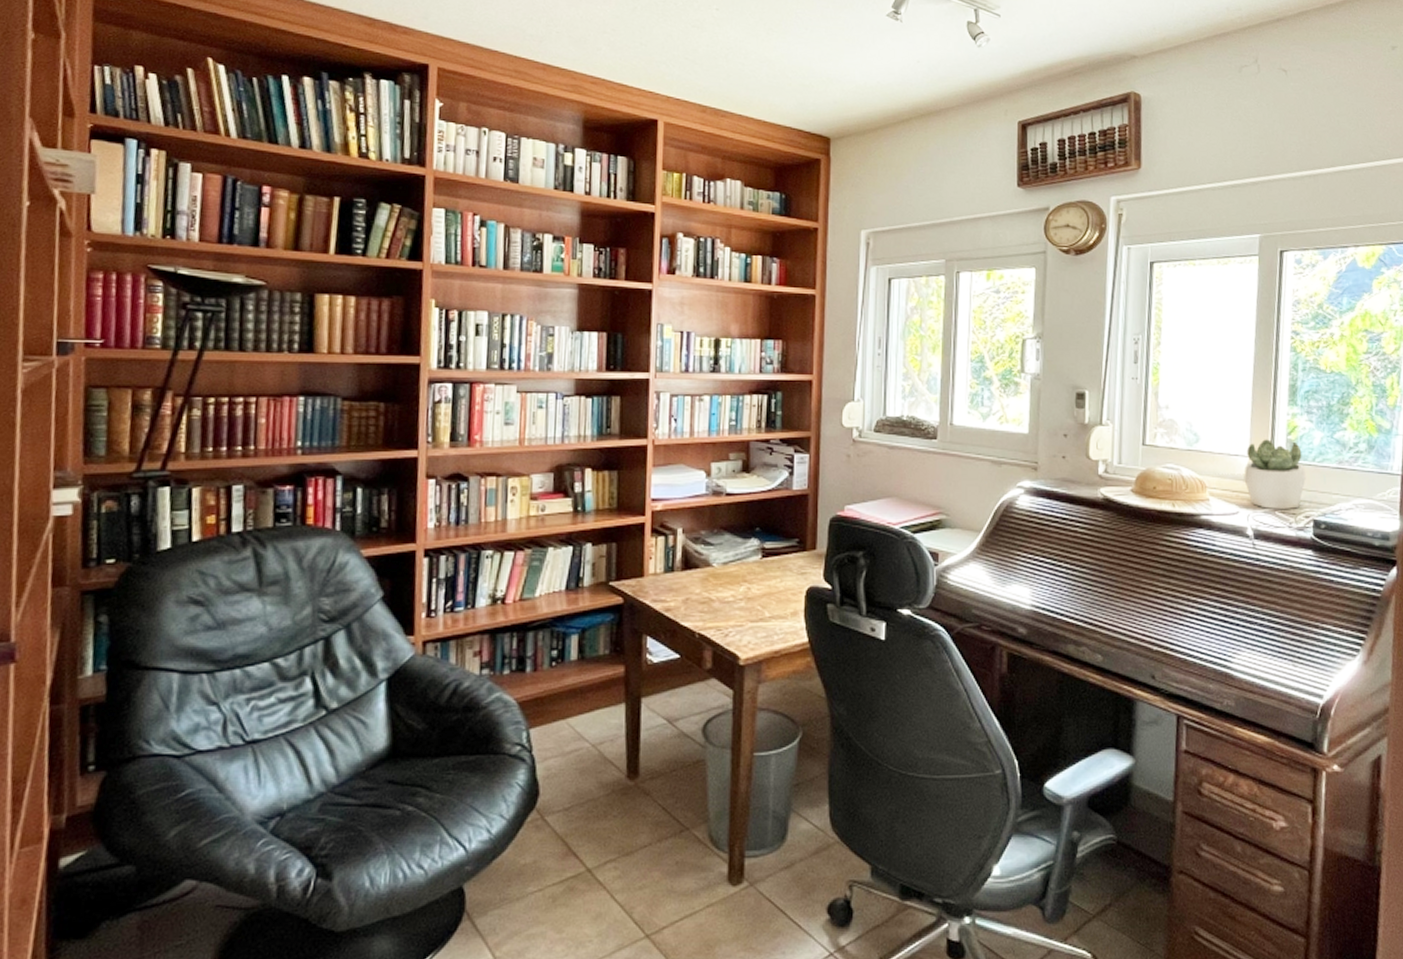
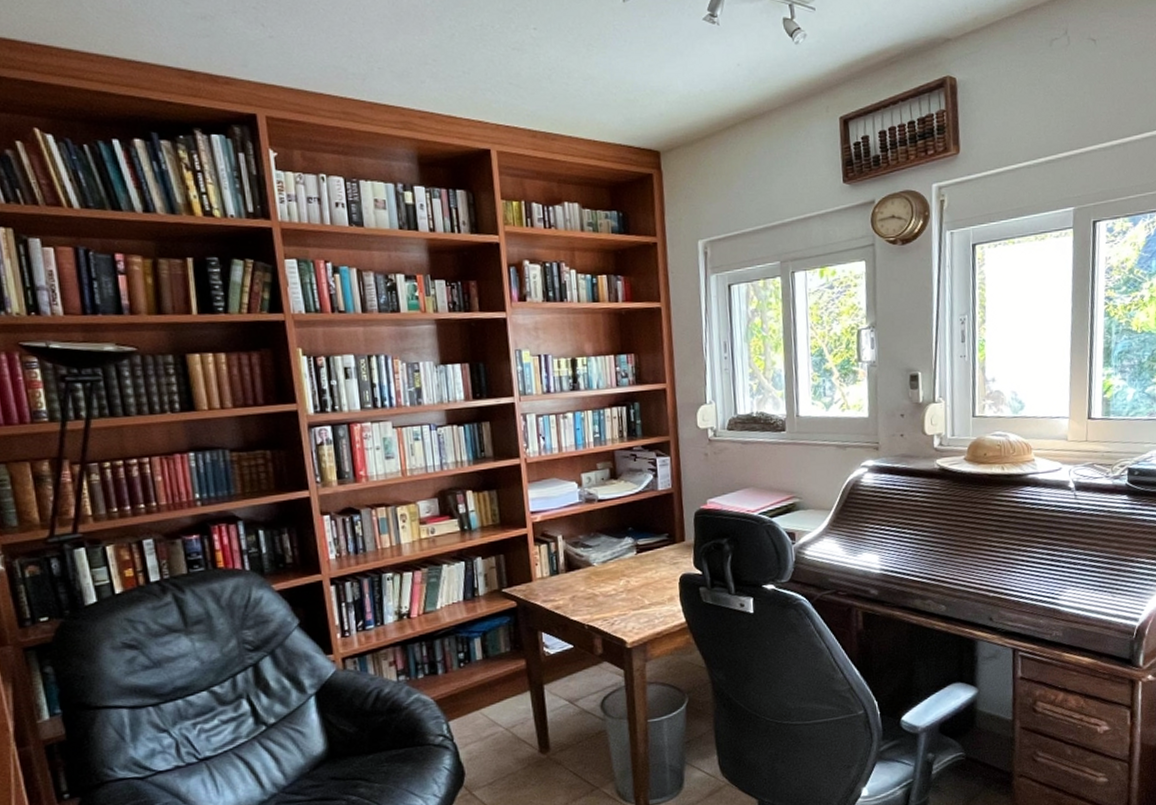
succulent plant: present [1244,439,1306,510] -> none [1065,400,1121,463]

